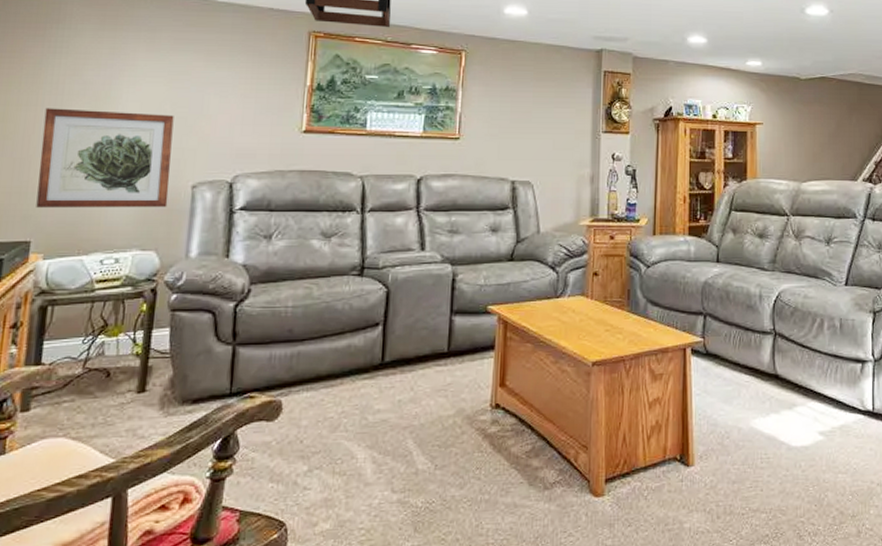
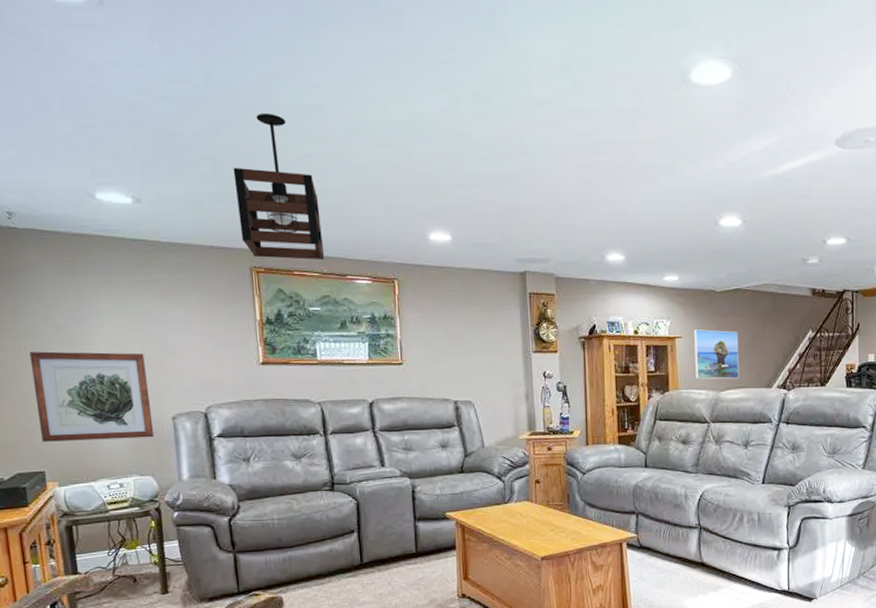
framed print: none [776,117,823,170] -> present [694,329,739,380]

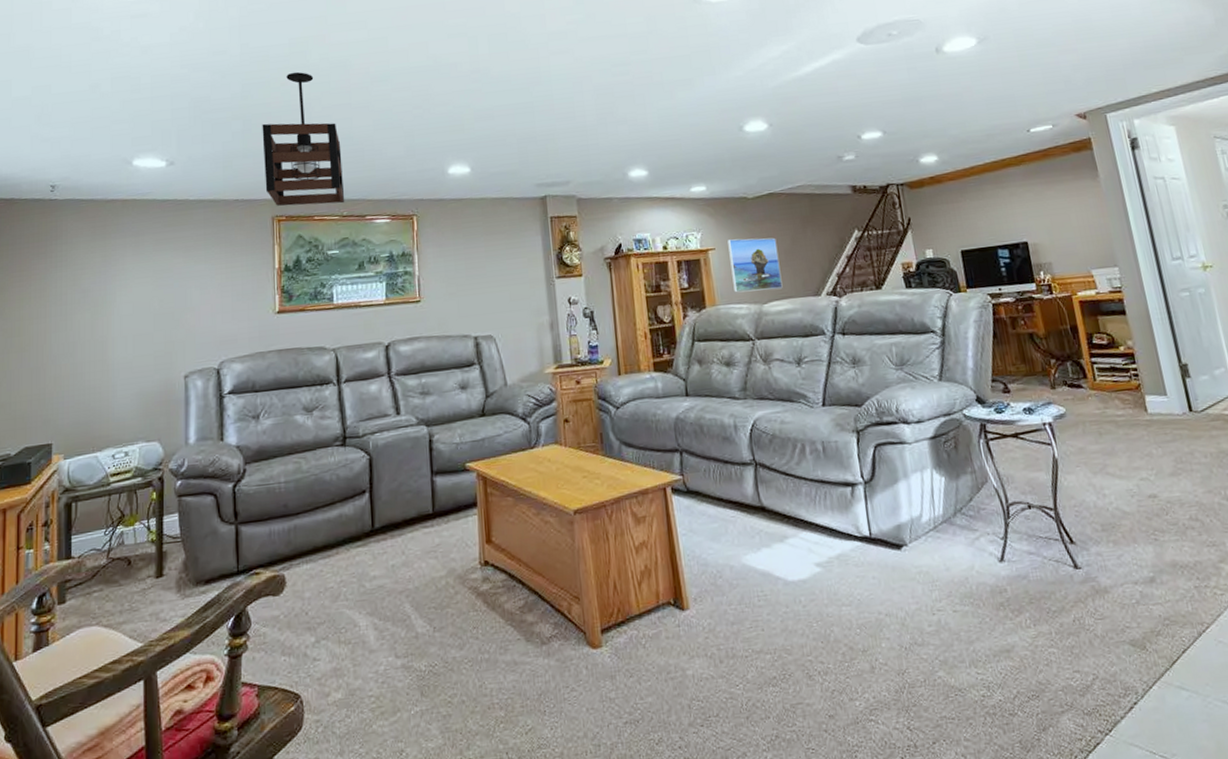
wall art: present [29,351,155,442] -> none [53,311,165,412]

